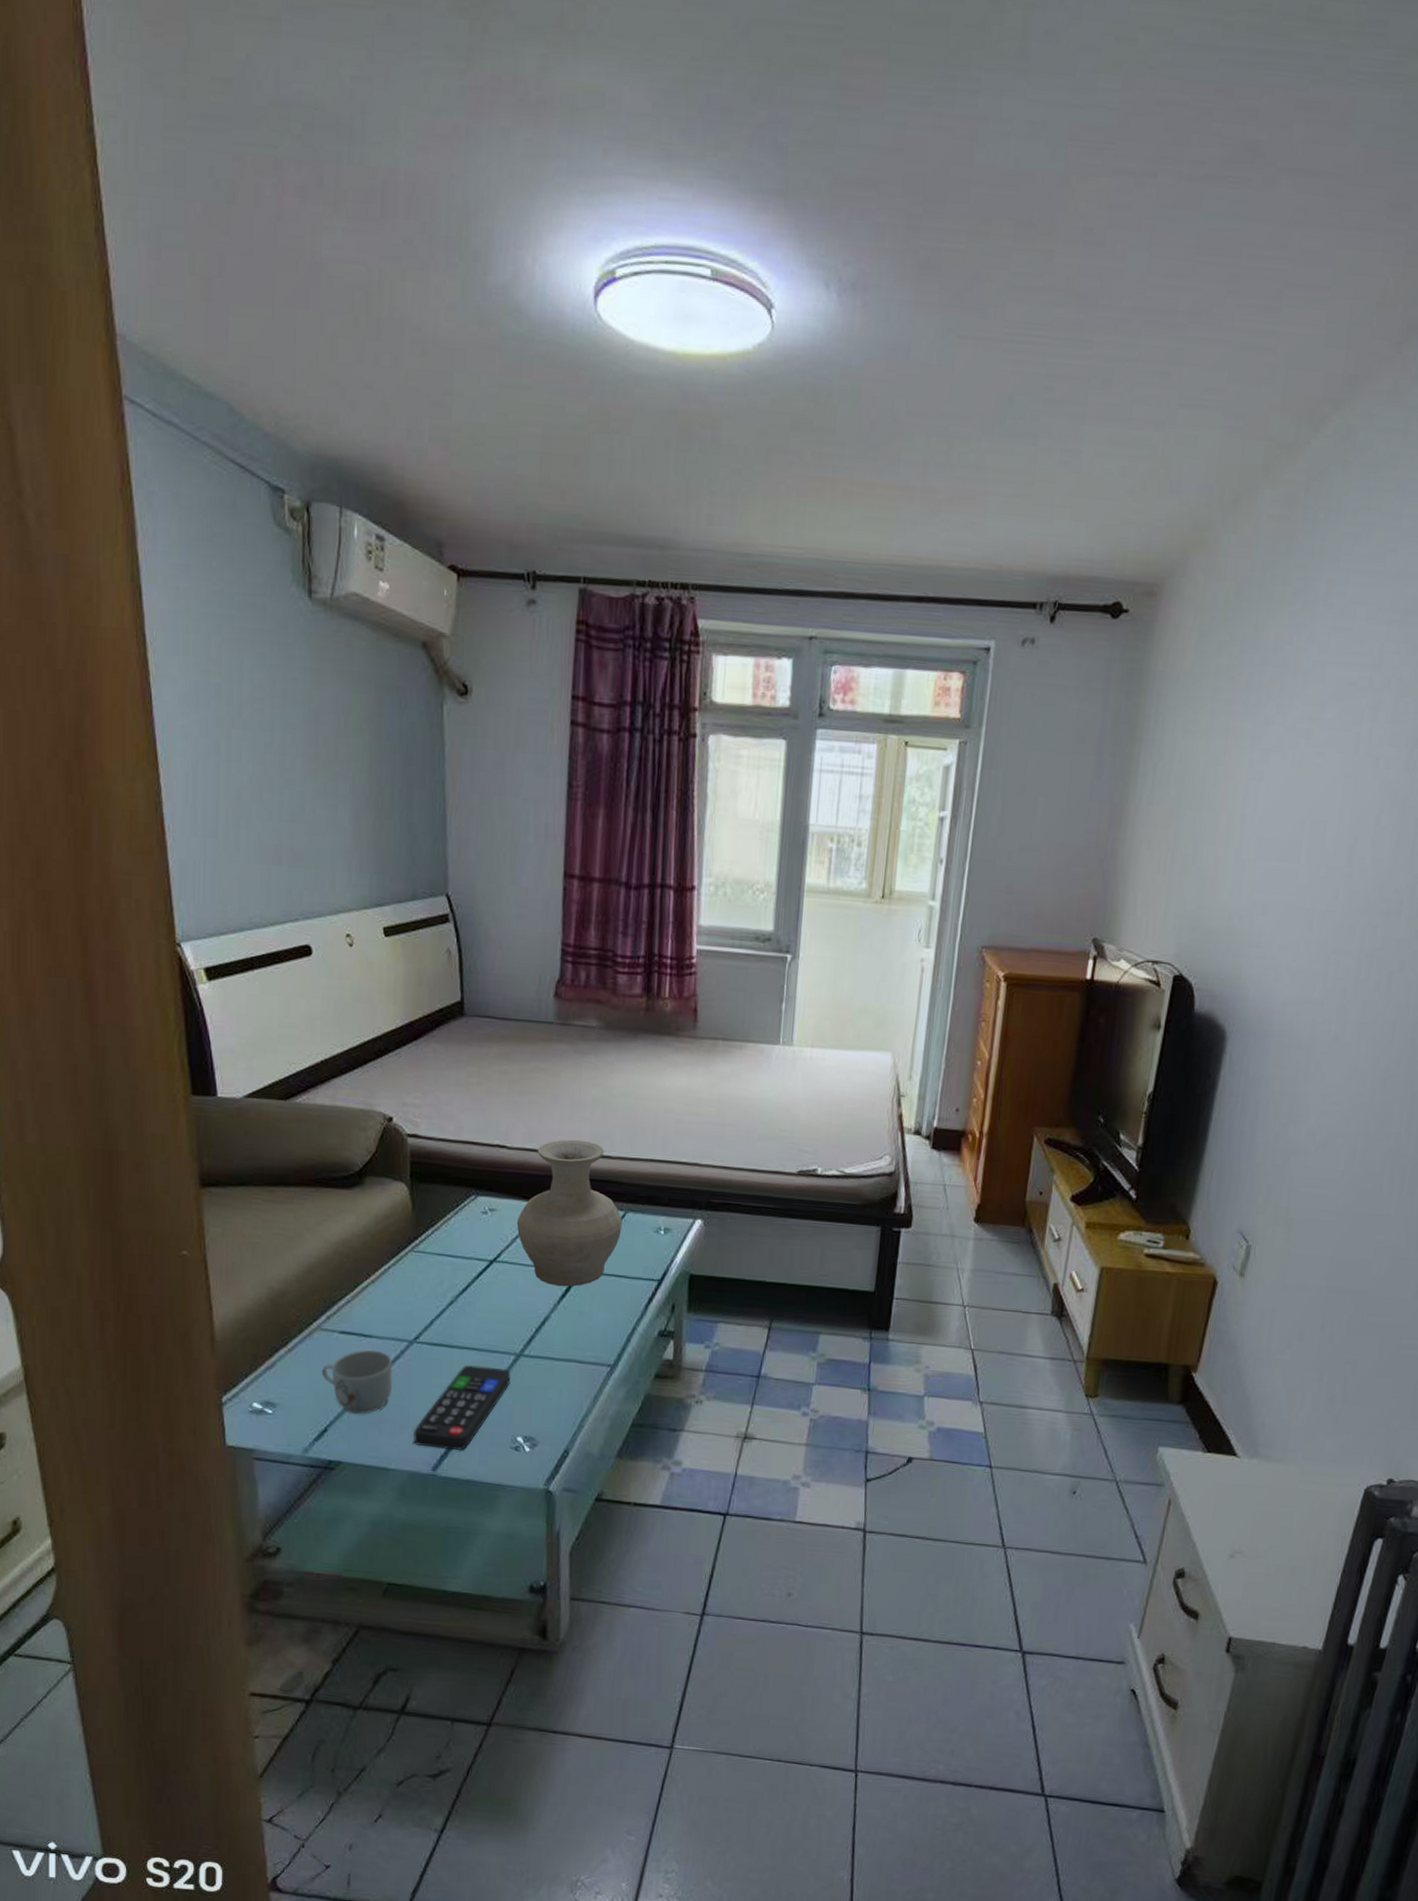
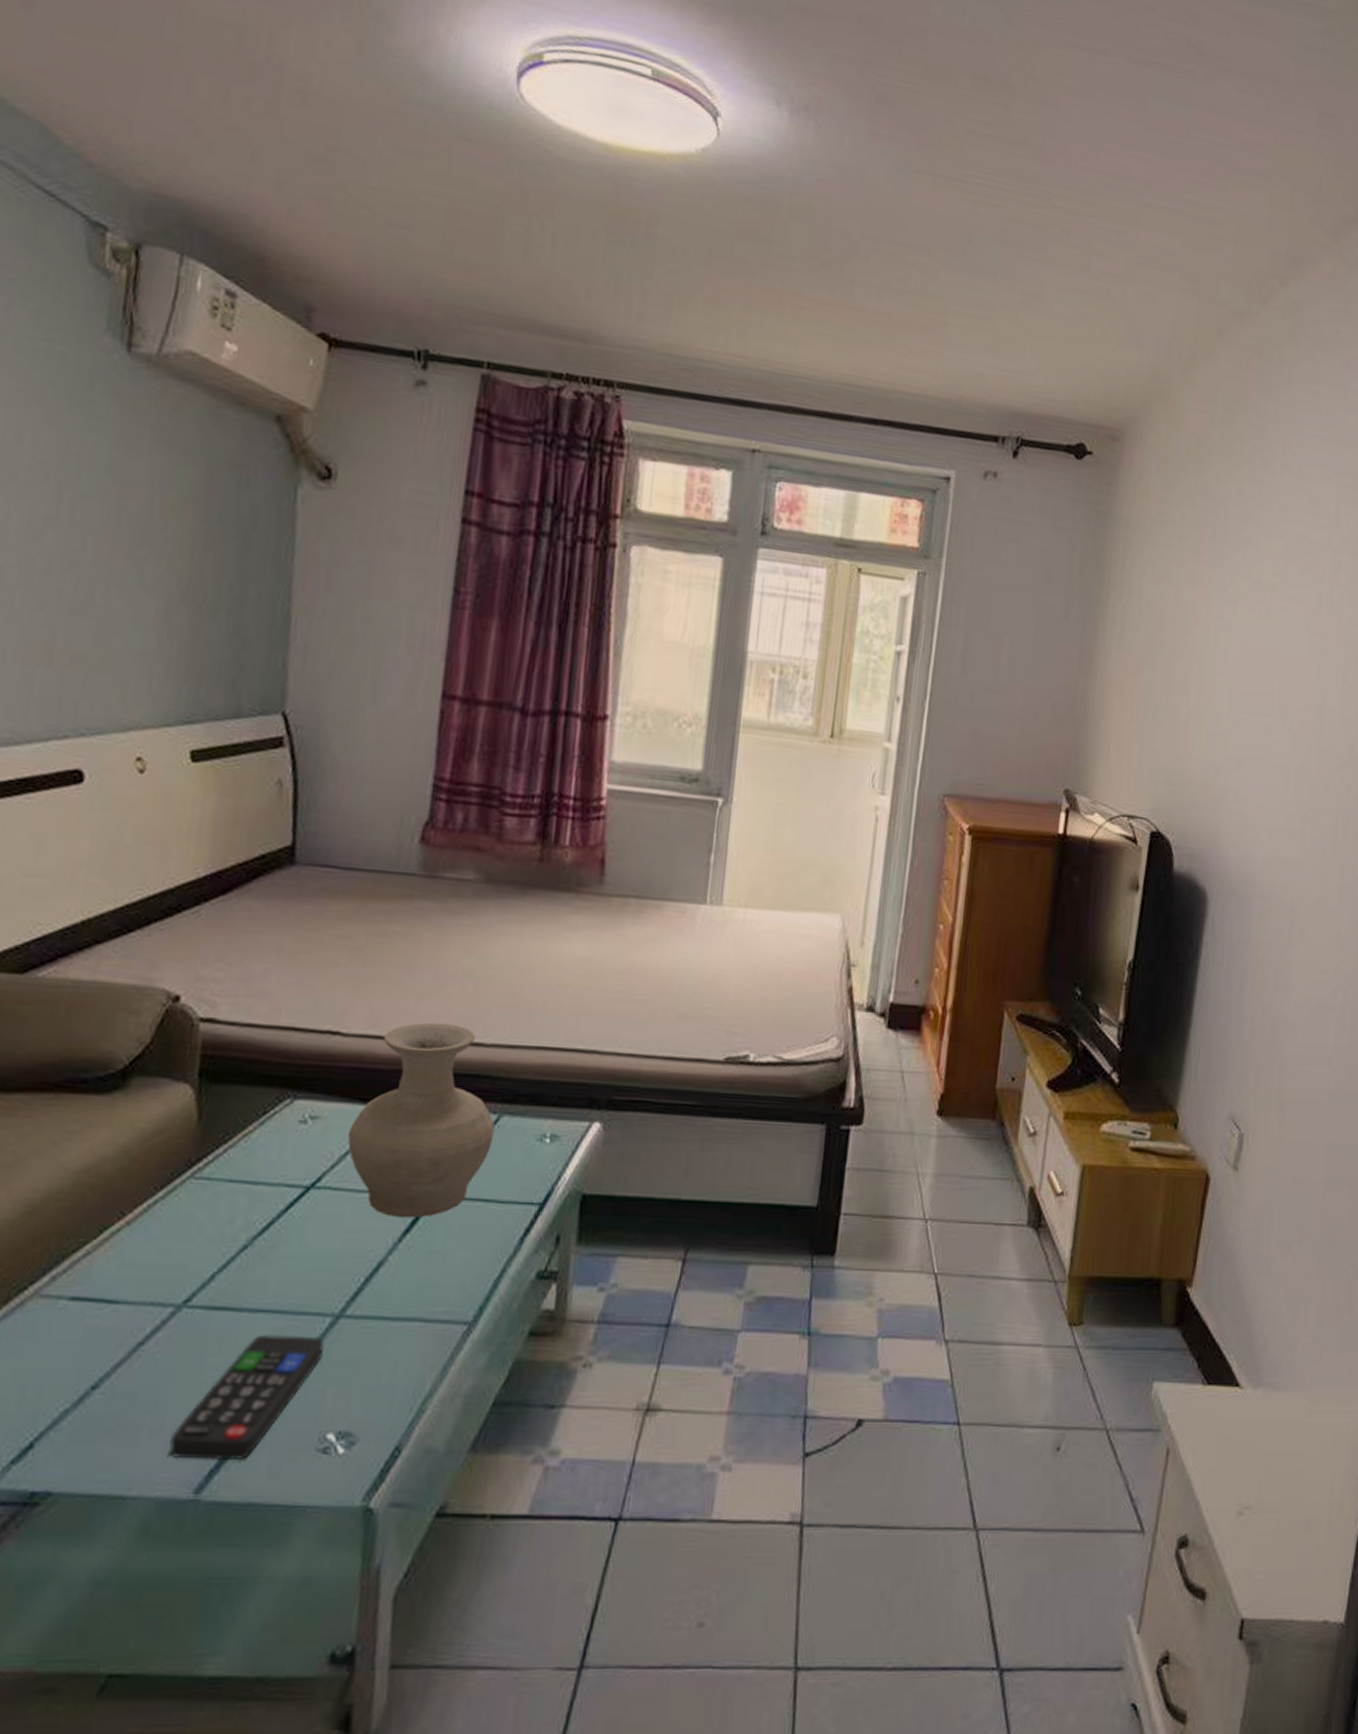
mug: present [321,1350,393,1415] -> none [33,1321,147,1419]

